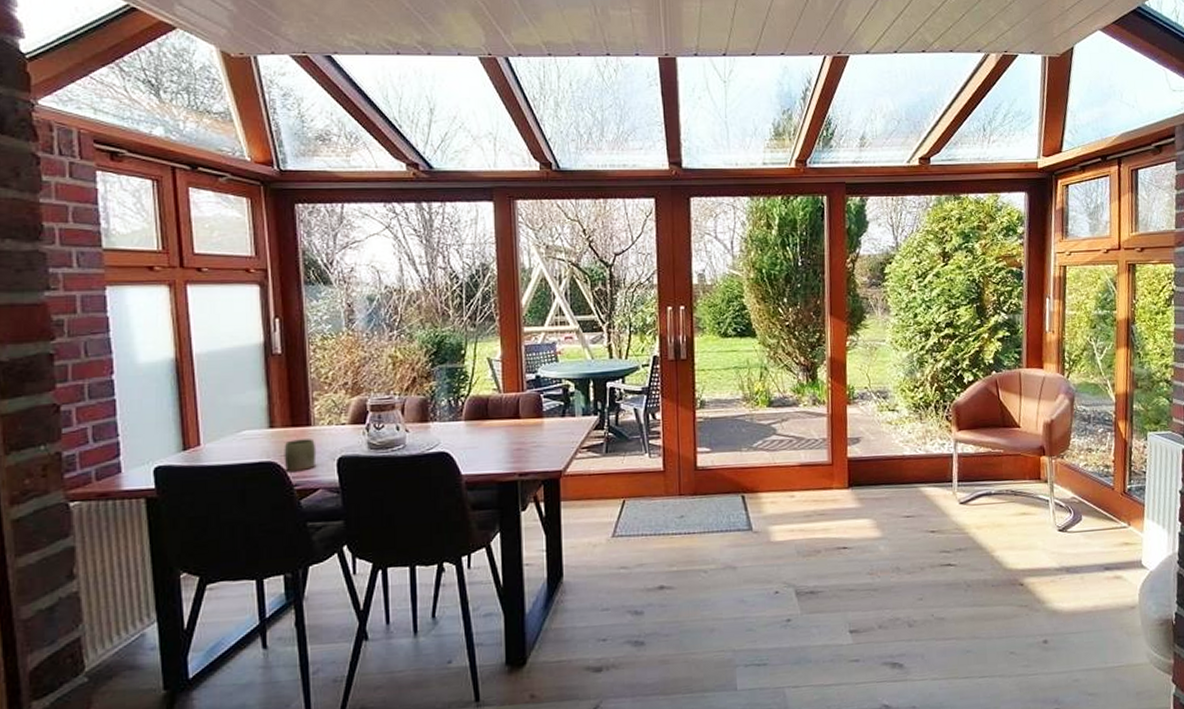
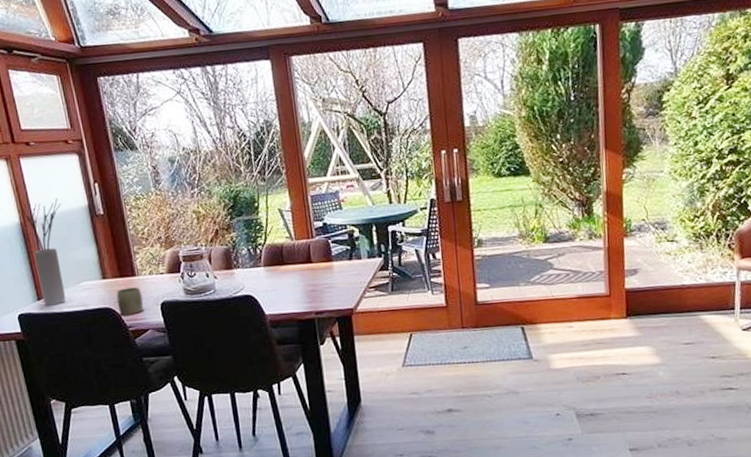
vase: none [179,332,230,458] -> present [21,197,66,306]

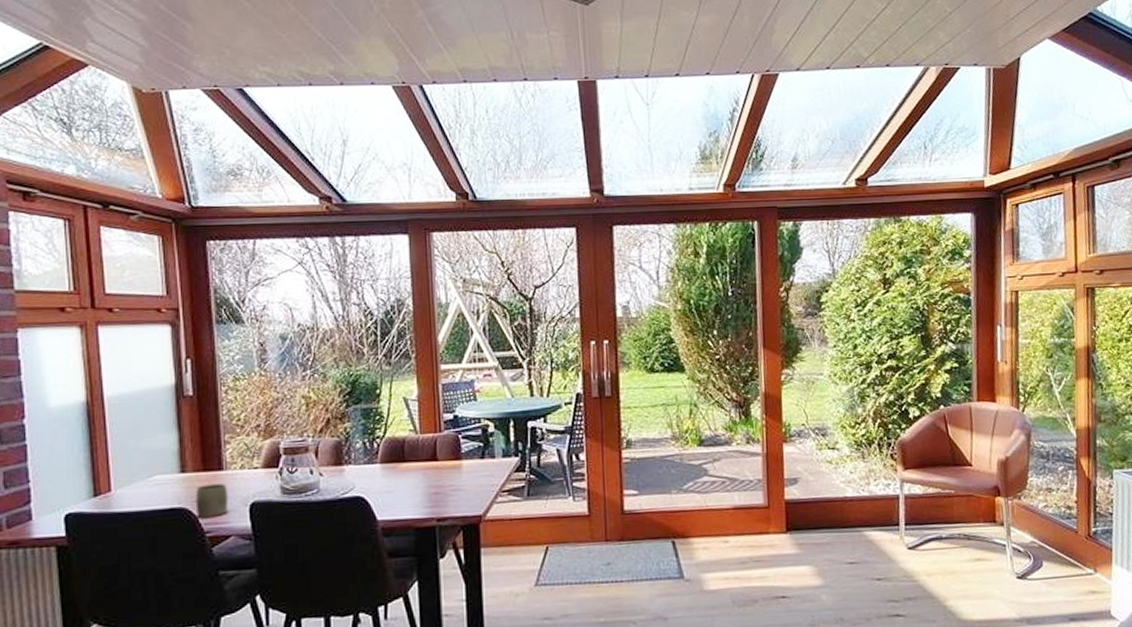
vase: present [21,197,66,306] -> none [90,373,141,504]

